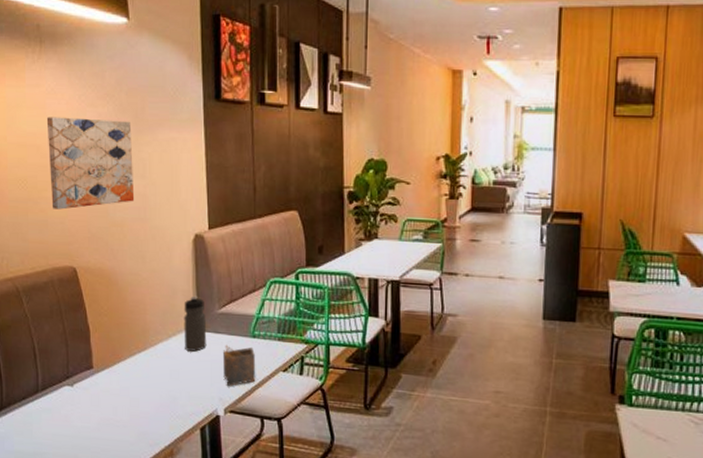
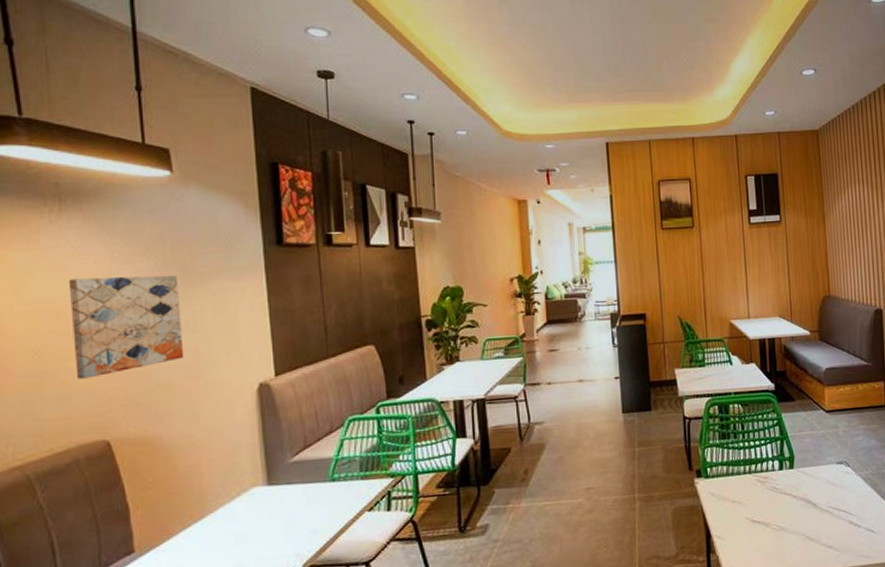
water bottle: present [184,295,207,352] -> none [249,448,279,510]
napkin holder: present [222,344,256,386] -> none [297,491,338,539]

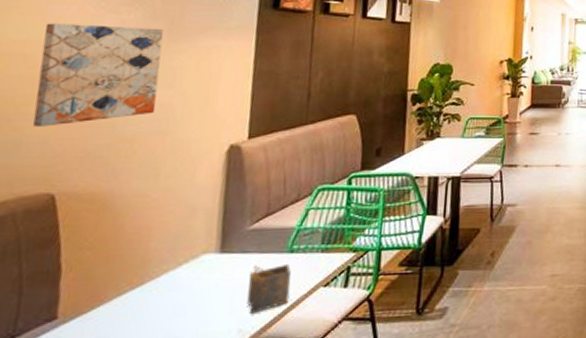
napkin holder: none [297,491,338,539] -> present [247,263,291,313]

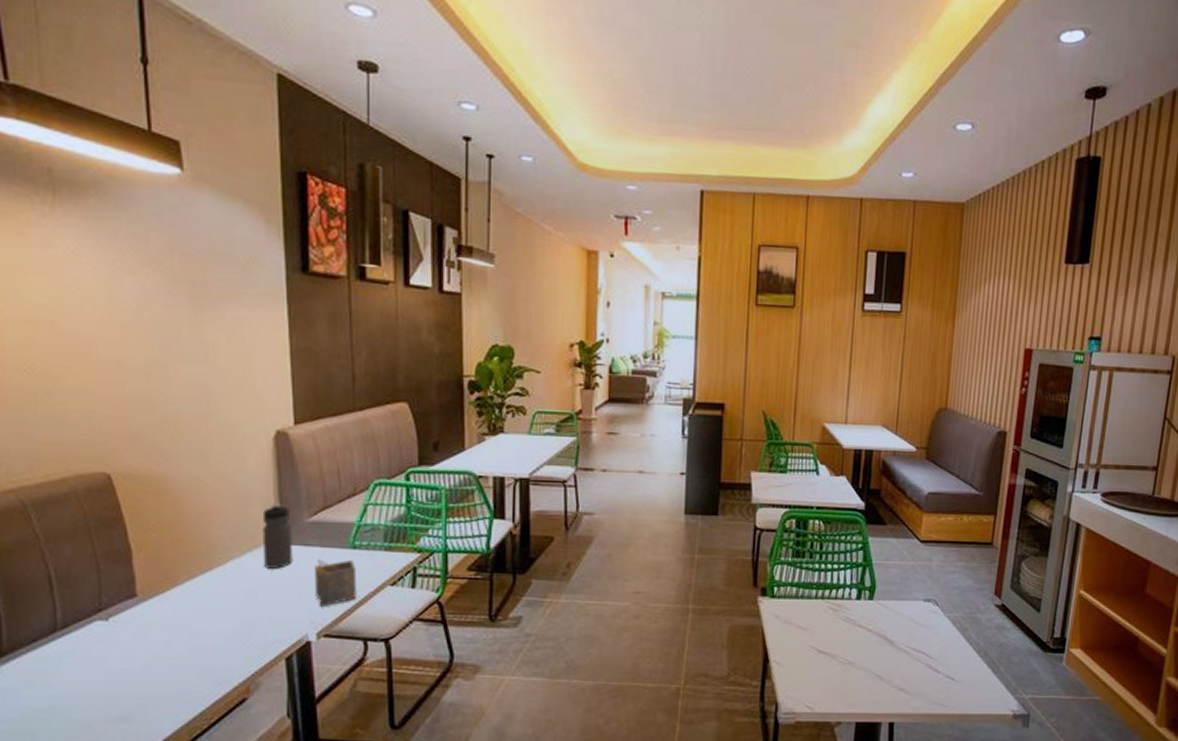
wall art: present [32,23,164,127] -> none [64,285,193,402]
water bottle: none [199,213,233,279] -> present [262,503,293,569]

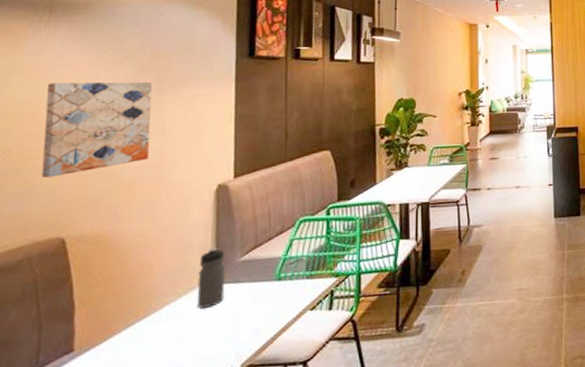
wall art: none [64,285,193,402] -> present [41,81,153,178]
napkin holder: present [314,558,357,606] -> none [242,290,281,338]

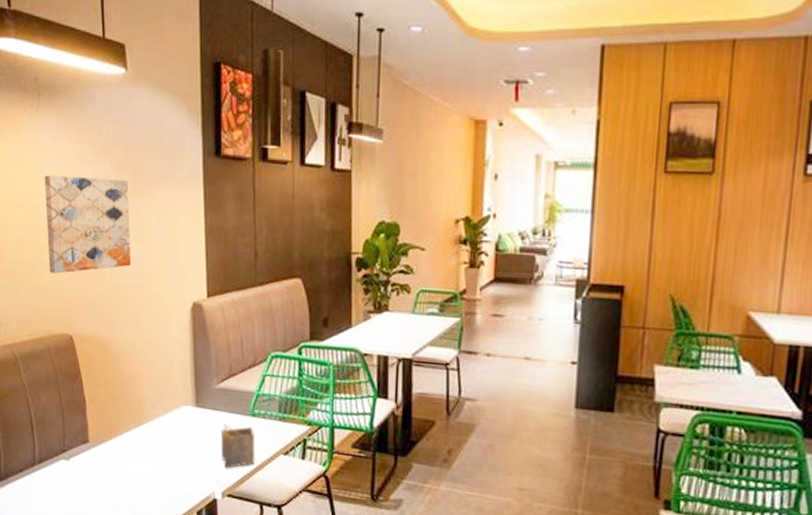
water bottle: present [197,247,225,309] -> none [181,369,204,429]
napkin holder: none [242,290,281,338] -> present [220,423,255,468]

